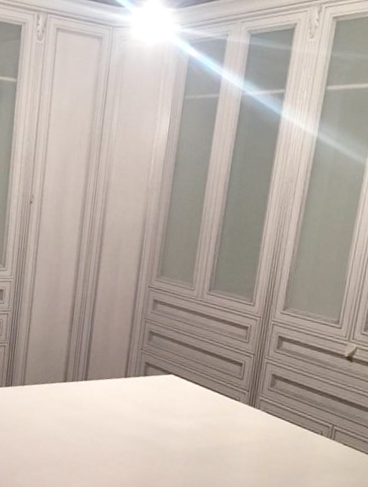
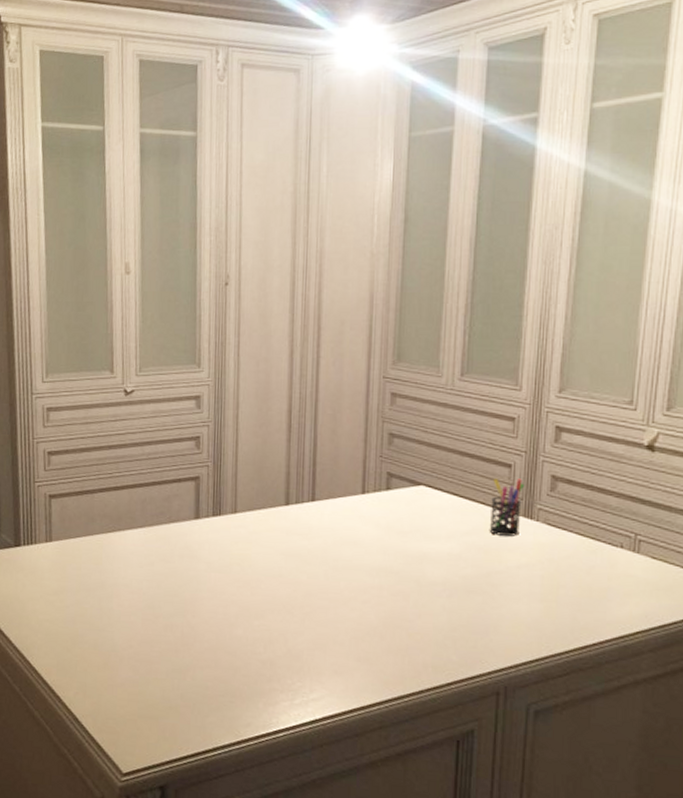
pen holder: none [221,374,252,420] -> present [489,478,525,536]

